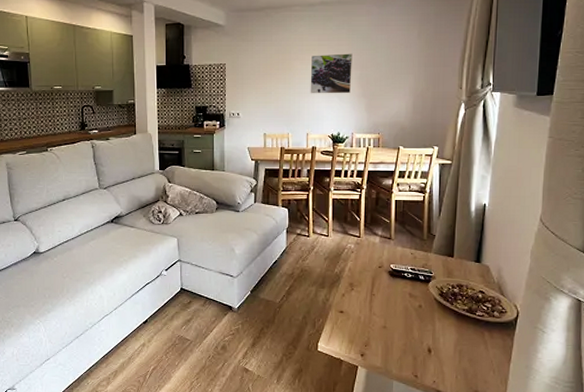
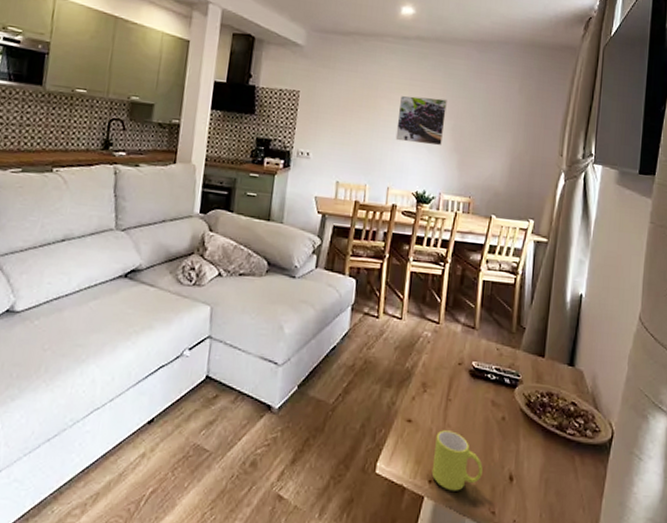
mug: none [363,317,405,361] -> present [431,430,483,491]

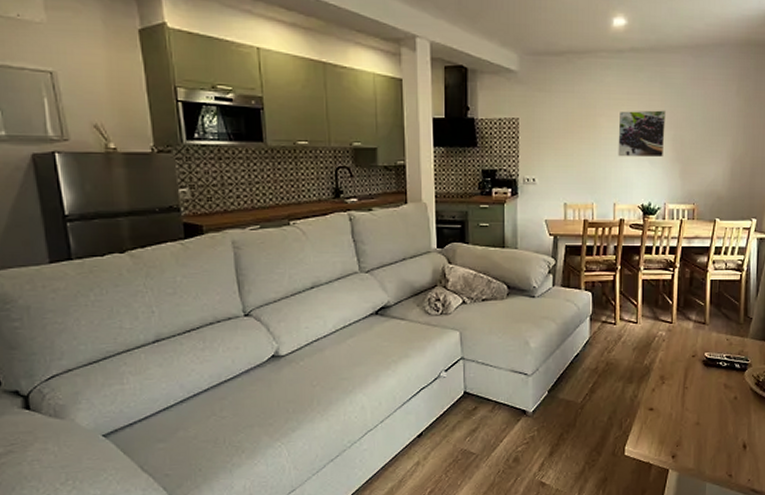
mug: present [431,430,483,491] -> none [674,413,719,462]

